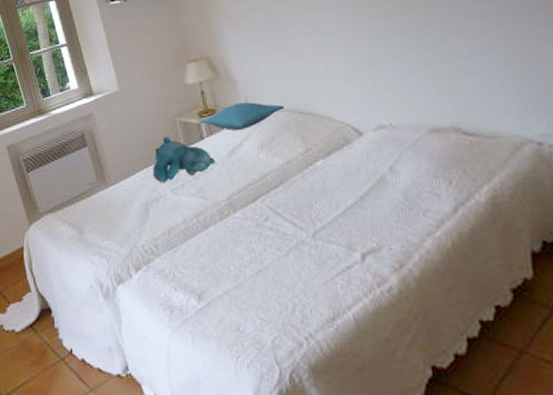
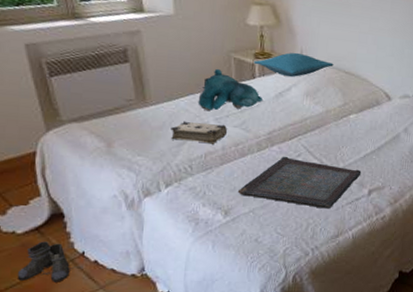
boots: none [20,339,68,384] -> present [18,241,78,282]
book: none [131,194,185,220] -> present [170,121,227,146]
serving tray: none [207,222,347,284] -> present [237,156,362,209]

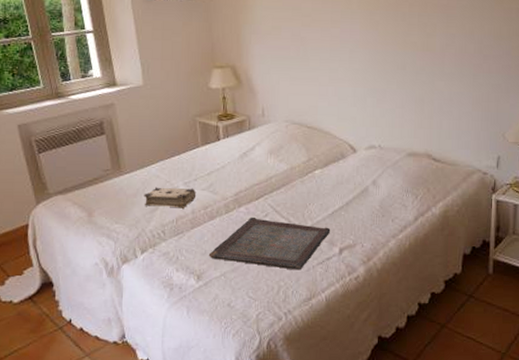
boots: present [18,241,78,282] -> none [15,310,66,350]
teddy bear: present [197,68,263,111] -> none [167,133,229,176]
pillow: present [253,52,334,77] -> none [217,111,295,136]

